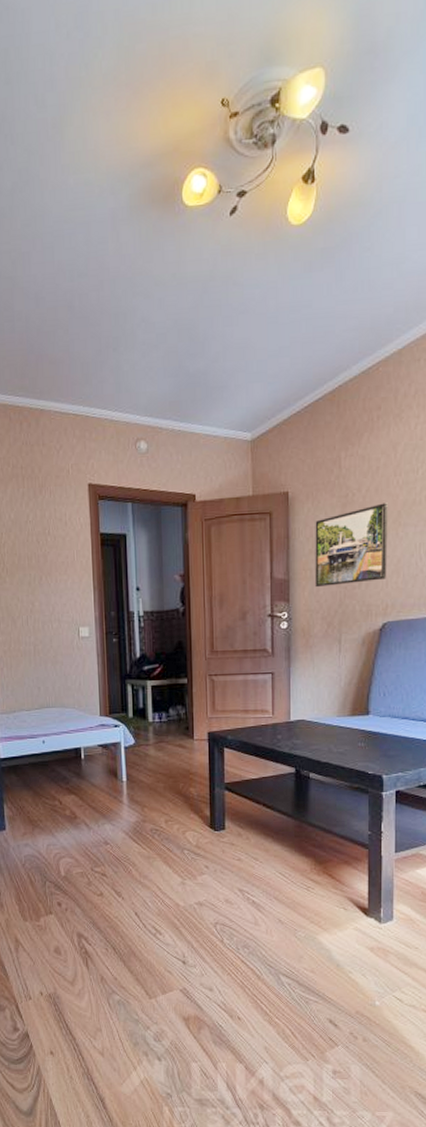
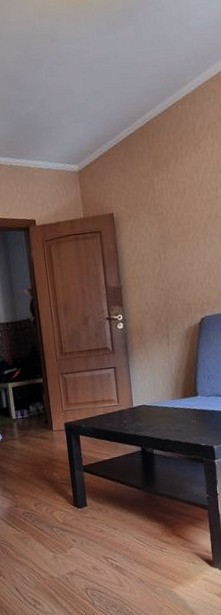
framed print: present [315,503,388,588] -> none [138,217,201,292]

